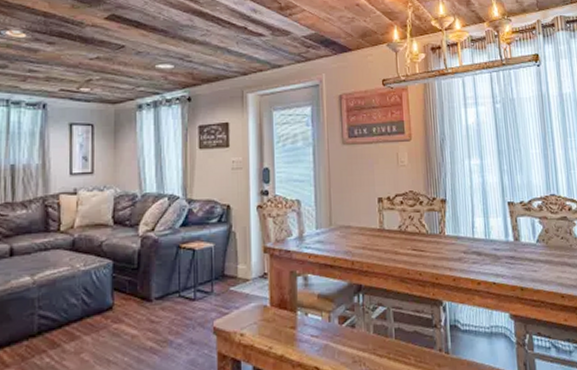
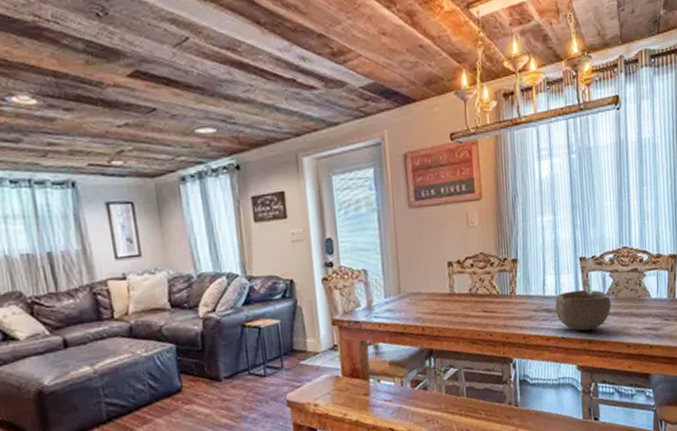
bowl: none [485,234,543,277] -> present [555,289,611,331]

